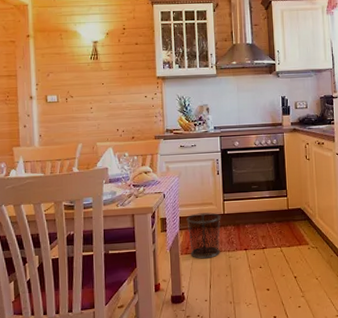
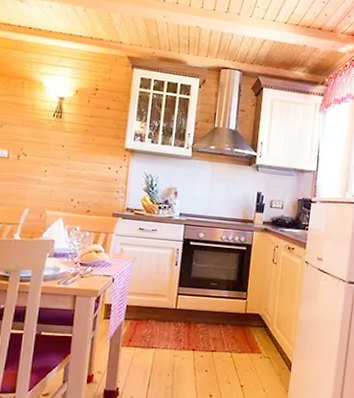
waste bin: present [186,212,221,259] -> none [132,304,172,355]

